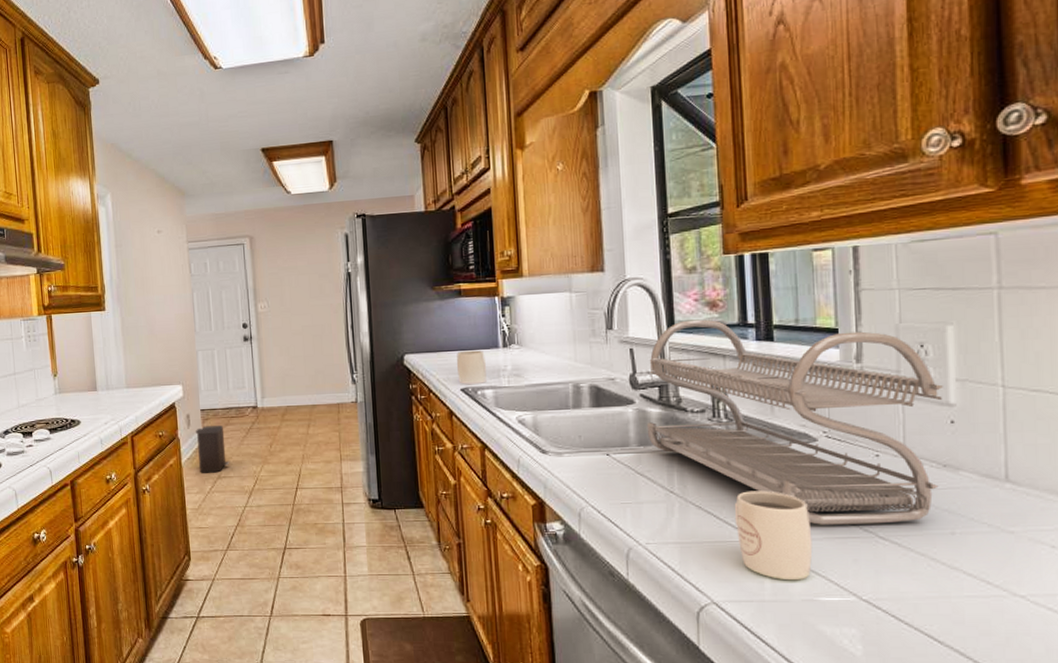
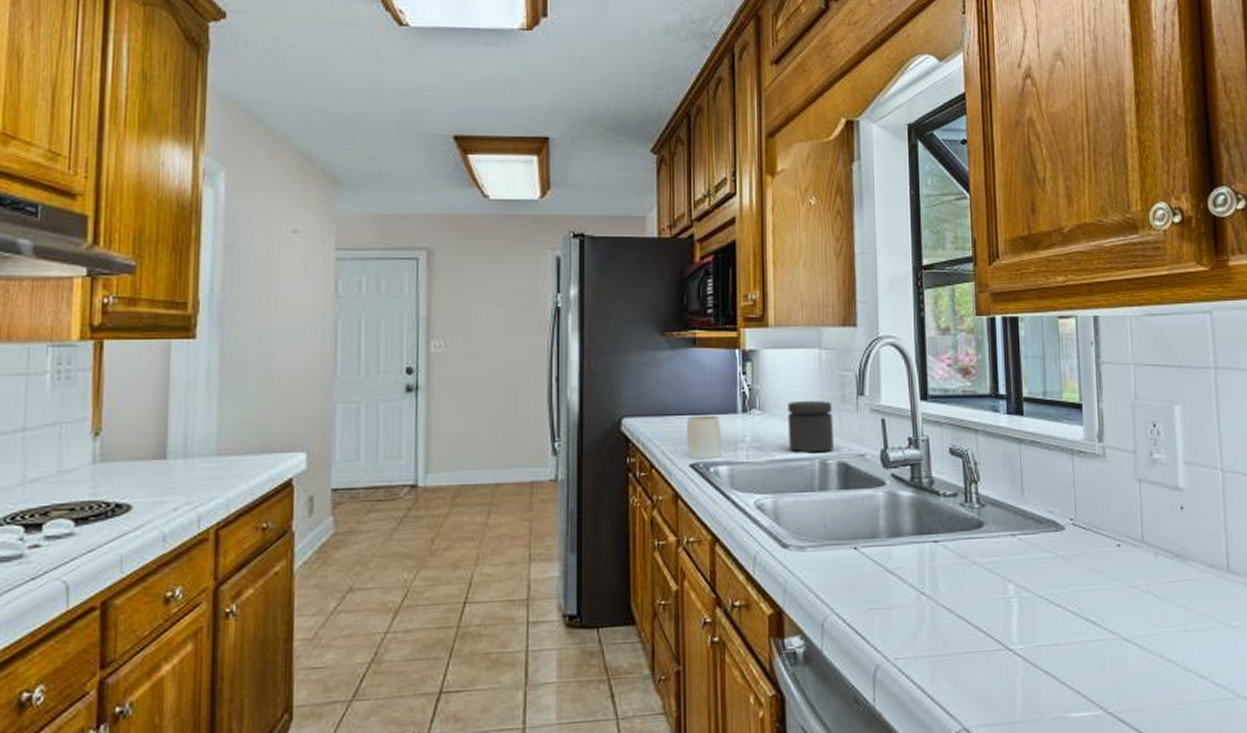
pedal bin: present [196,425,230,473] -> none [321,513,369,584]
jar: none [543,335,585,379] -> present [788,401,834,453]
dish rack: present [646,319,943,525] -> none [897,387,1173,627]
mug: present [734,490,813,581] -> none [985,588,1062,696]

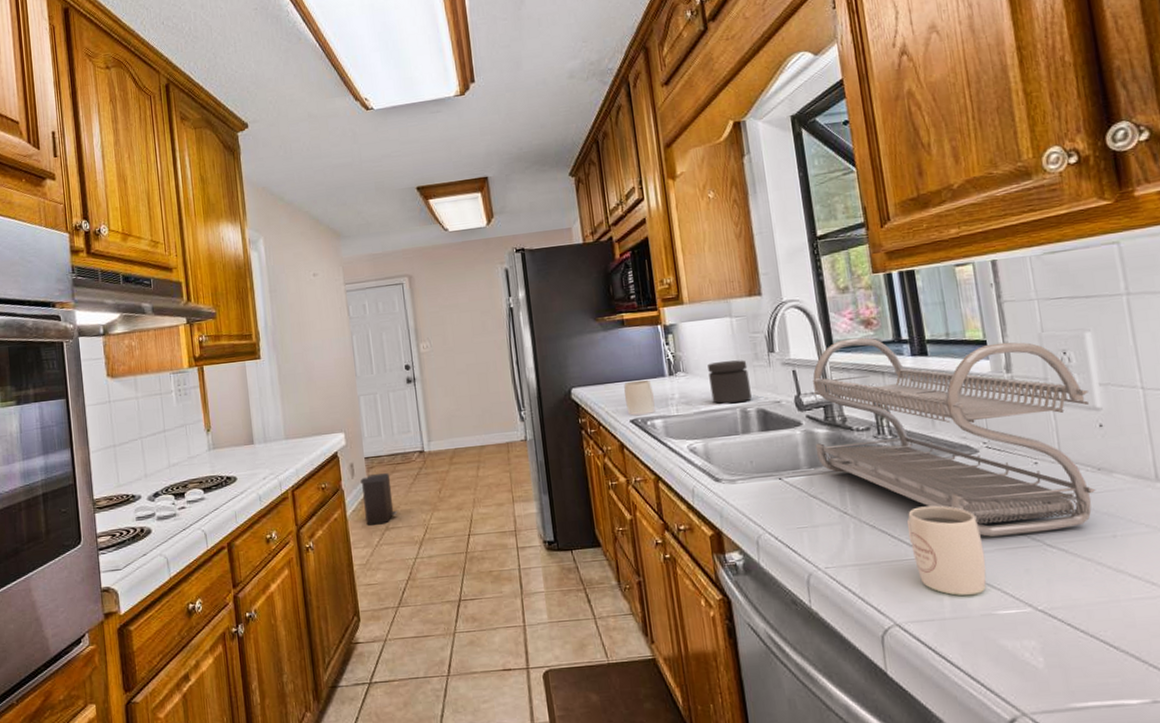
pedal bin: none [321,513,369,584] -> present [360,473,398,526]
dish rack: none [897,387,1173,627] -> present [813,338,1096,537]
mug: none [985,588,1062,696] -> present [906,505,987,596]

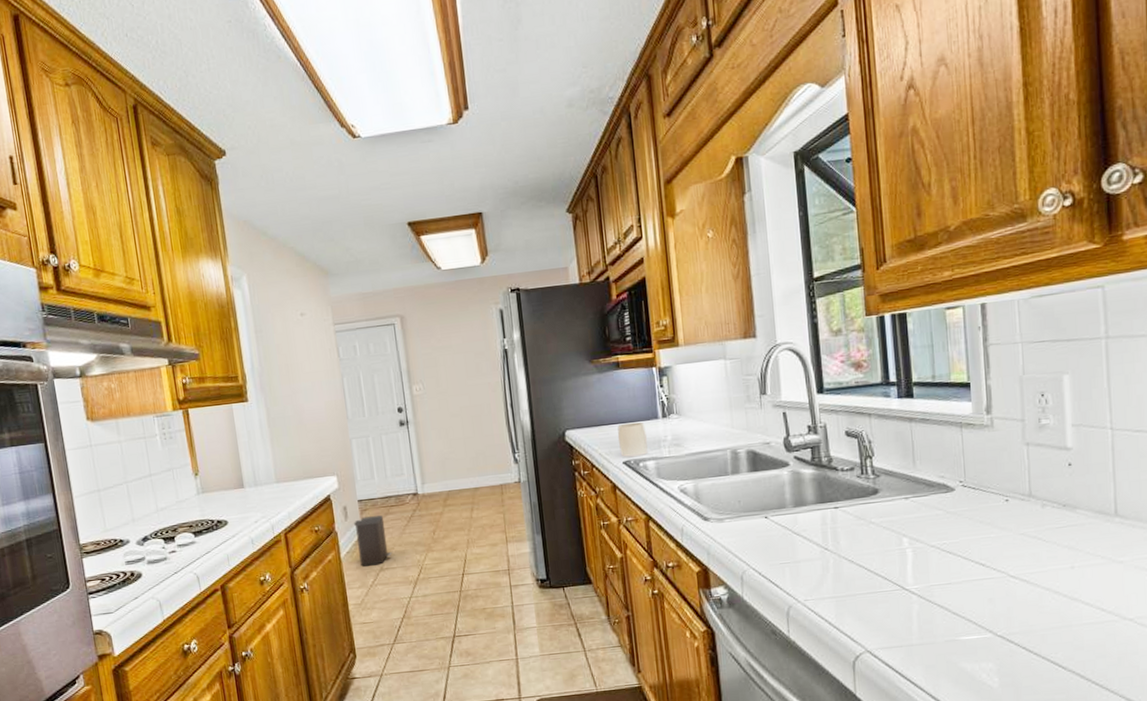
jar: present [708,360,752,404] -> none [701,402,742,446]
dish rack: present [813,338,1096,537] -> none [801,380,1061,570]
mug: present [906,505,987,596] -> none [883,541,954,624]

